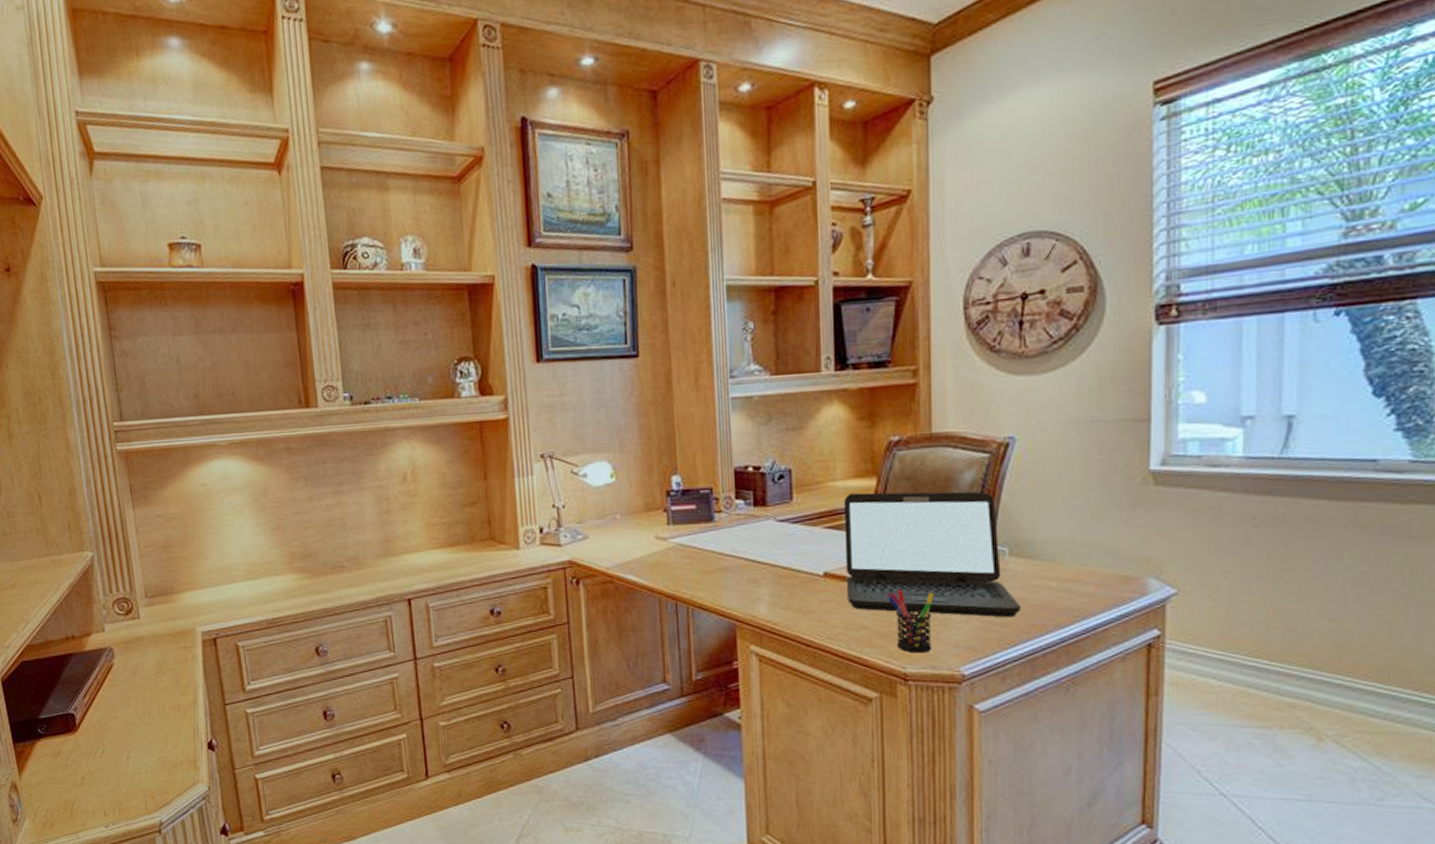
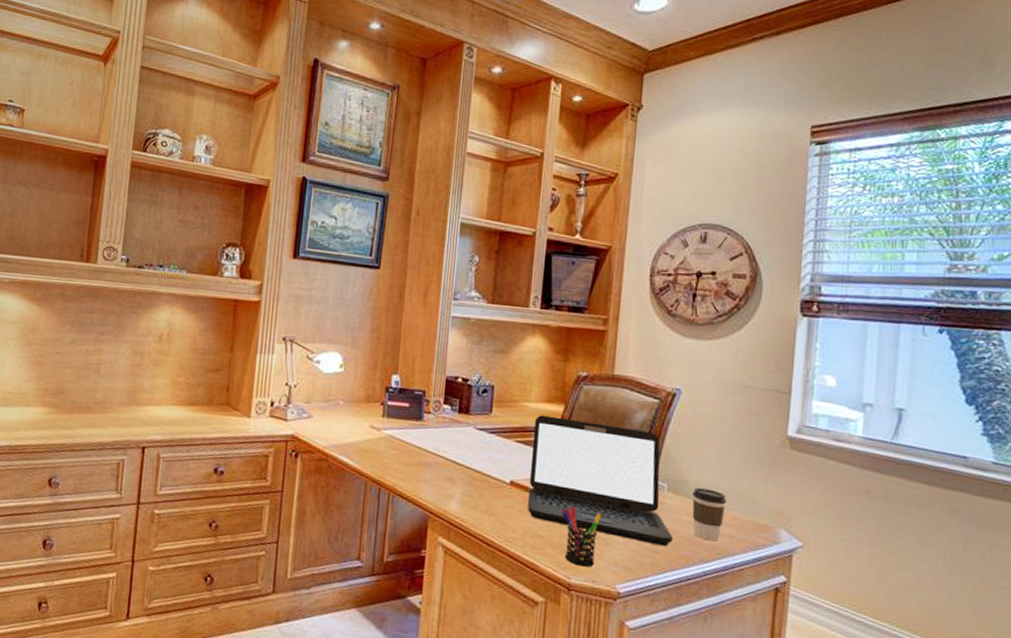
coffee cup: none [1039,546,1082,604] -> present [692,488,727,542]

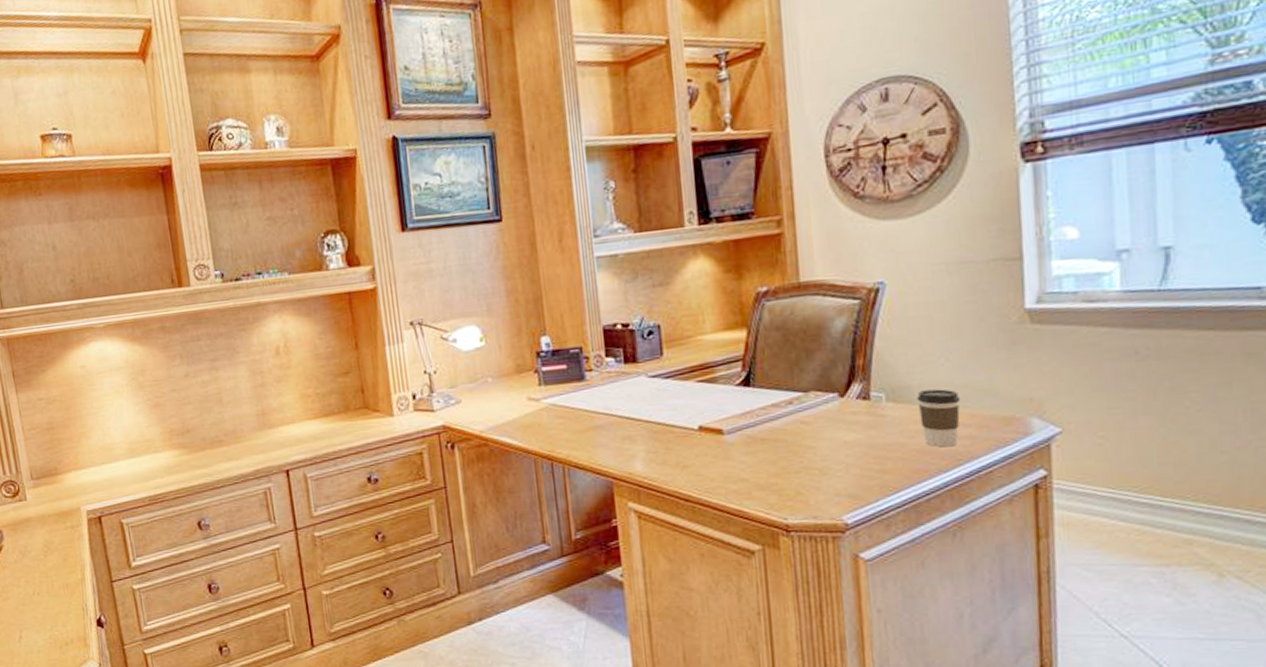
laptop: present [527,415,673,547] -> none [714,338,901,464]
pen holder: present [561,507,602,567] -> none [763,440,813,504]

